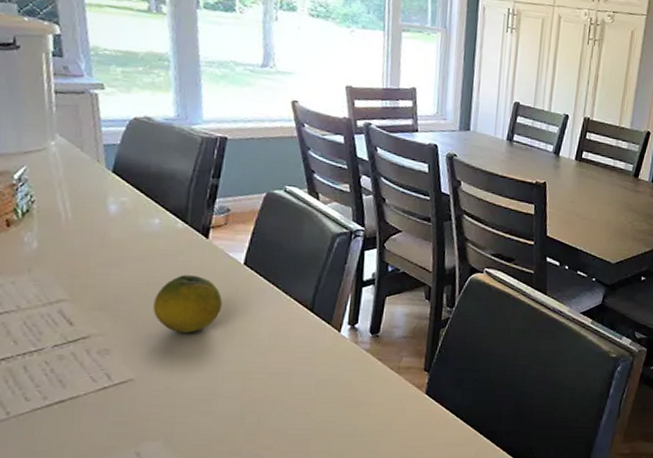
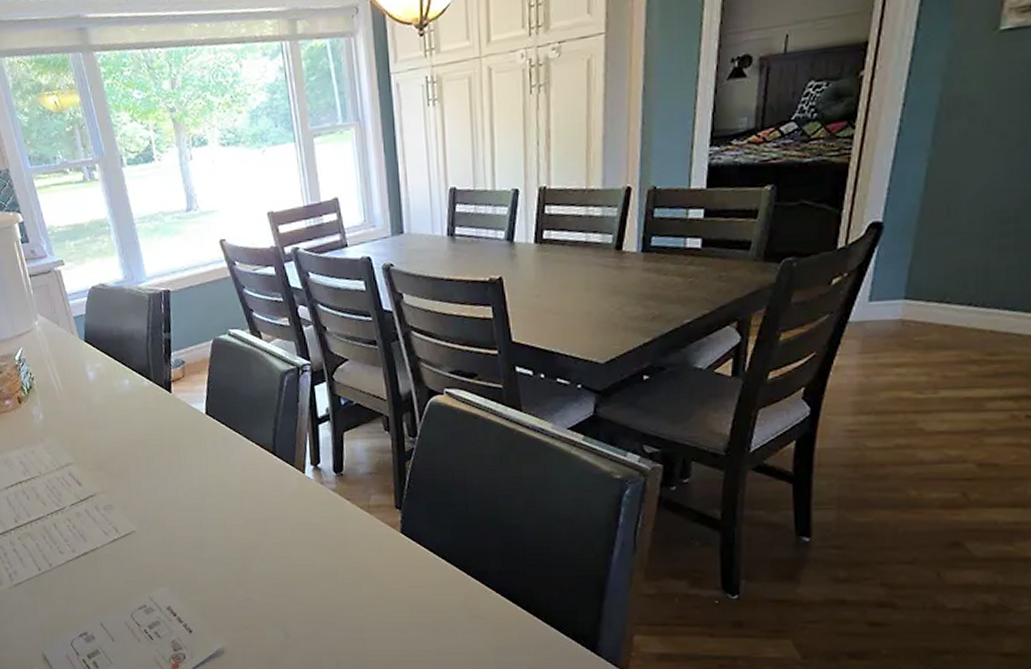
fruit: present [153,275,223,333] -> none [138,430,194,485]

